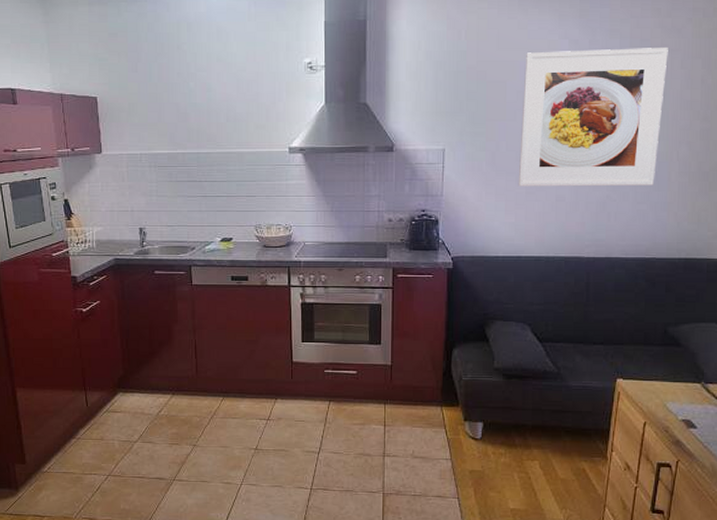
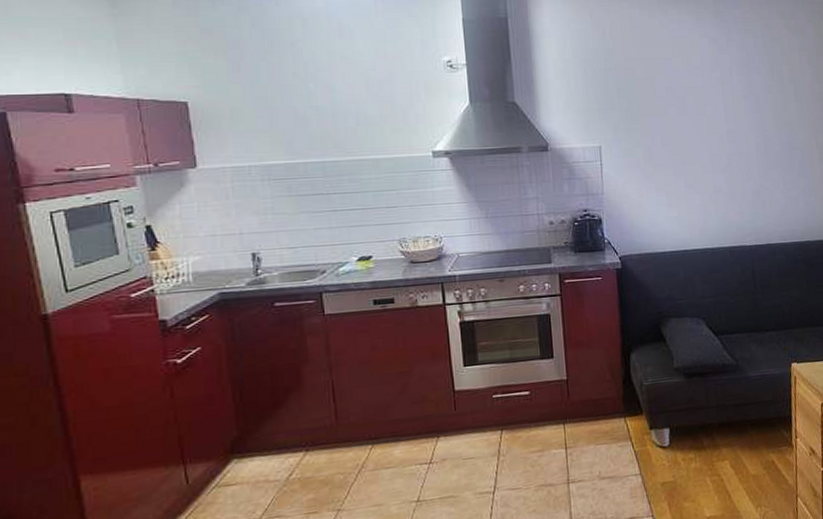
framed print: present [518,48,668,187] -> none [670,46,800,180]

